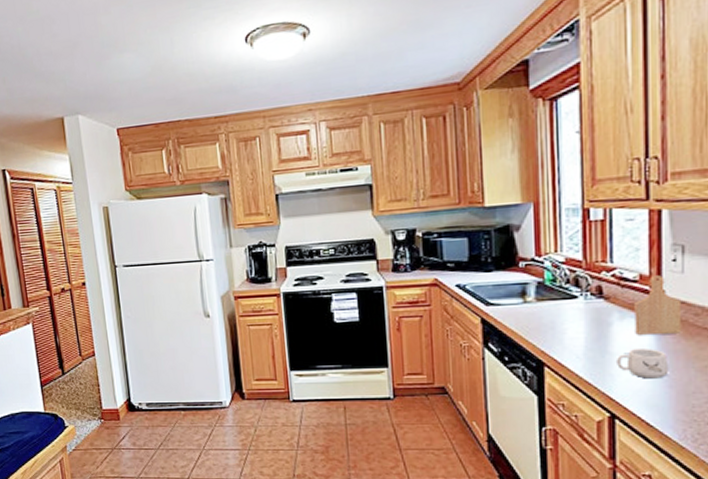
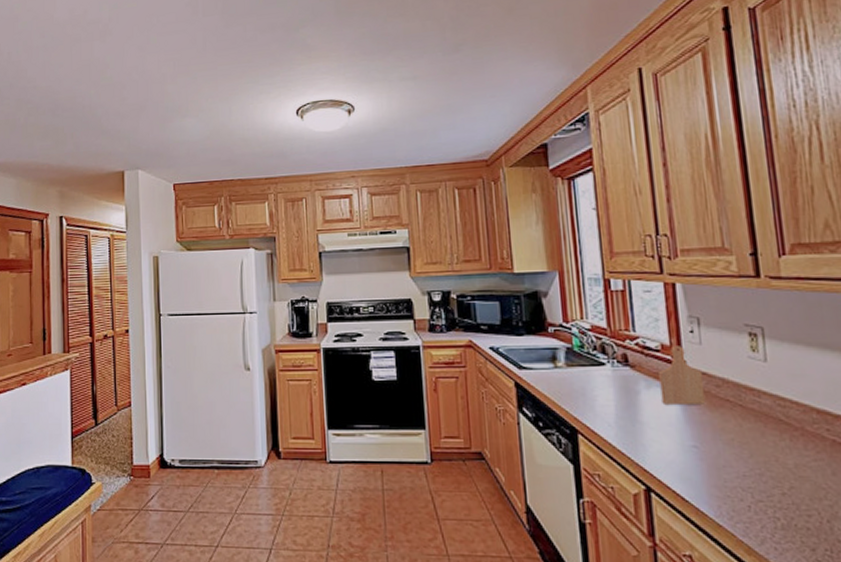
mug: present [617,347,669,379] -> none [647,417,698,450]

